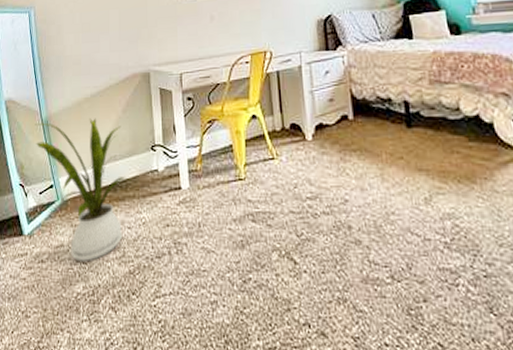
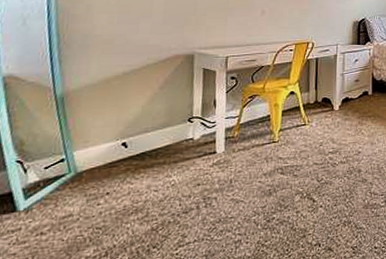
house plant: present [35,118,130,261] -> none [43,94,162,227]

